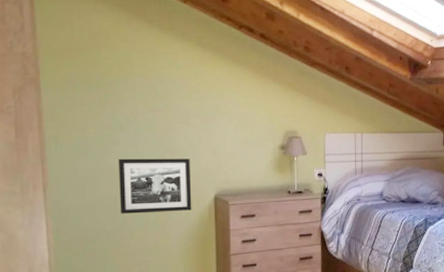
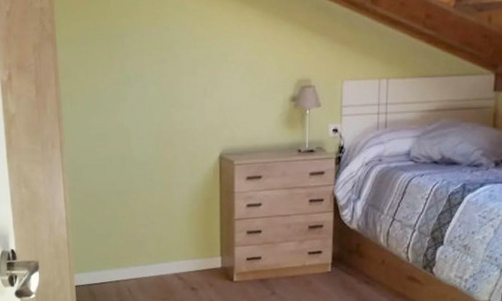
picture frame: present [118,158,192,214] -> none [126,114,197,173]

